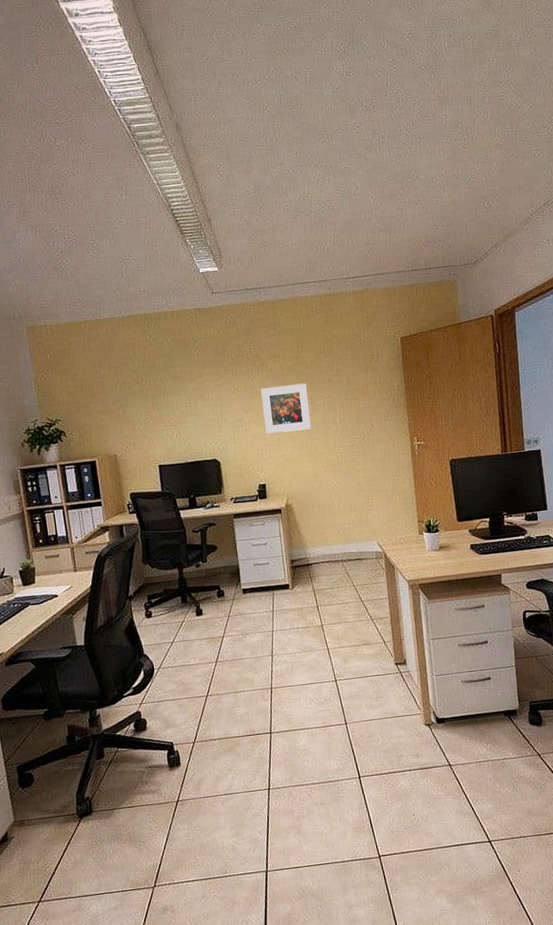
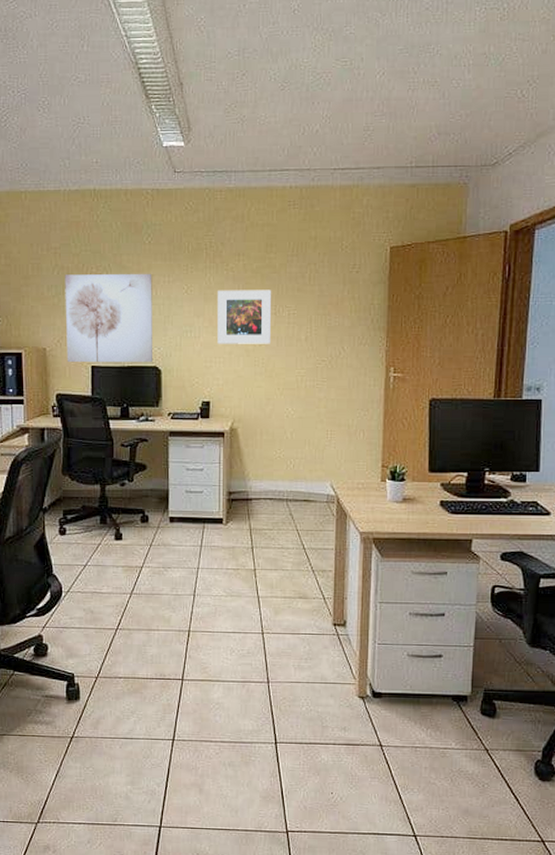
wall art: none [126,380,212,465] -> present [65,273,152,363]

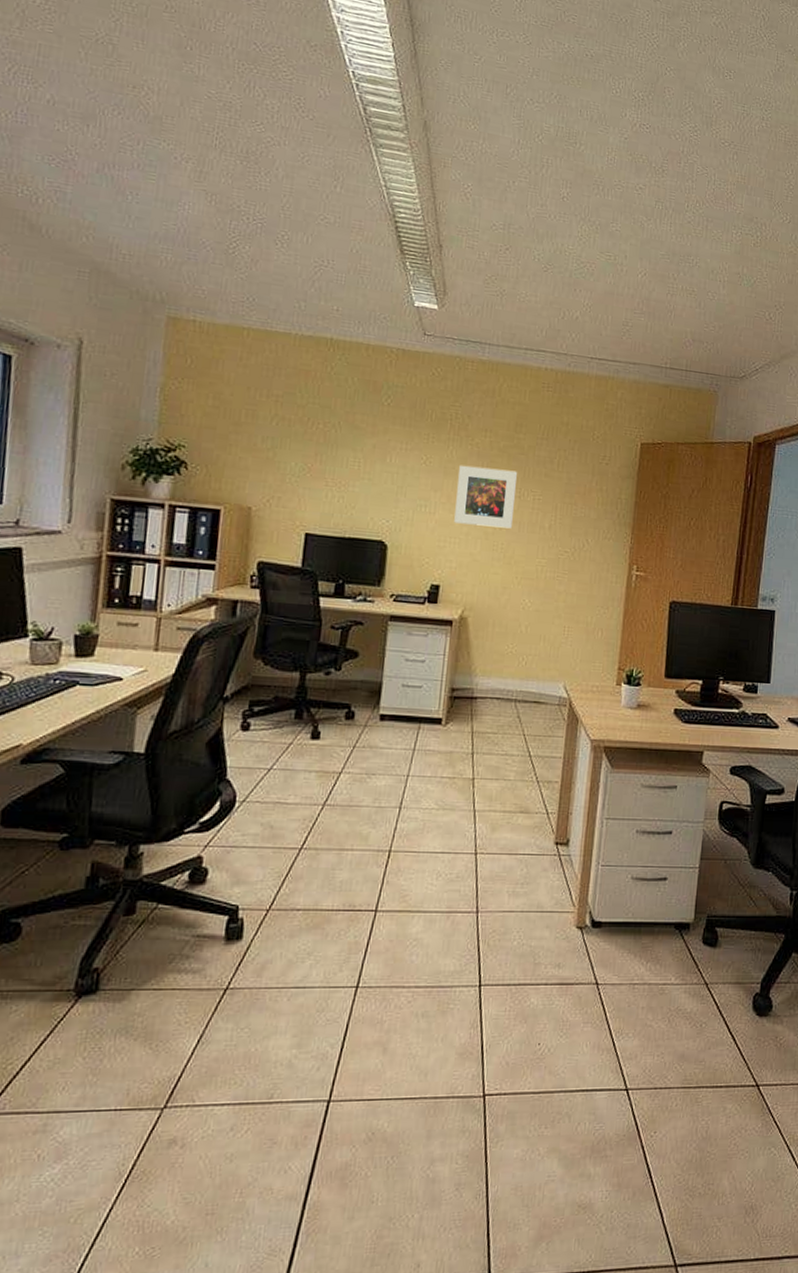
wall art: present [65,273,152,363] -> none [275,426,388,535]

